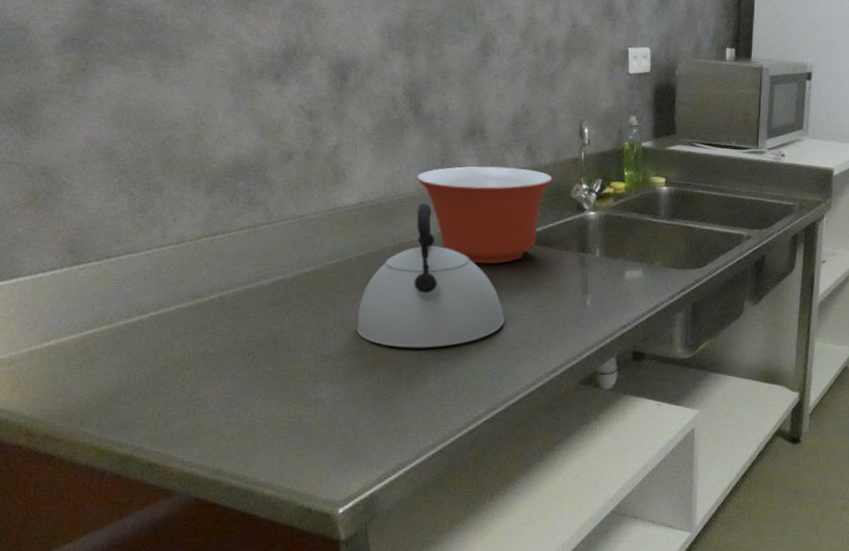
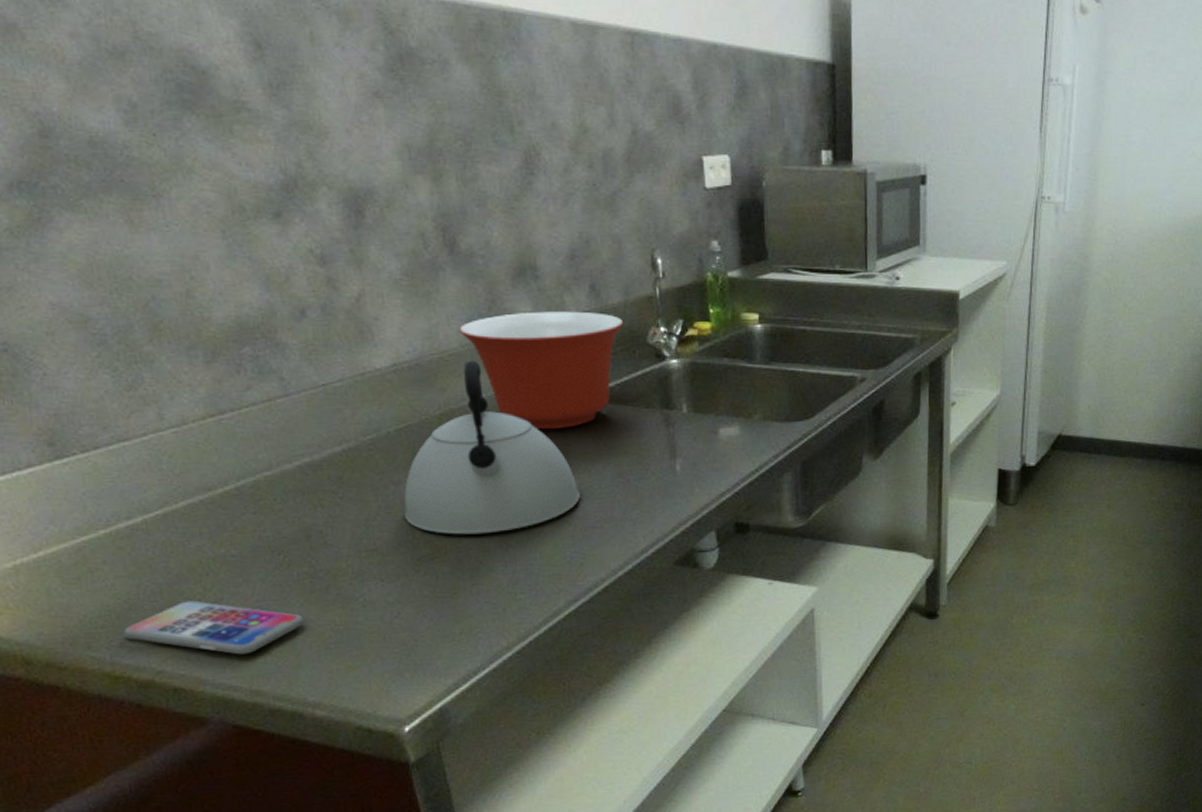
smartphone: none [112,389,264,438] -> present [123,600,304,655]

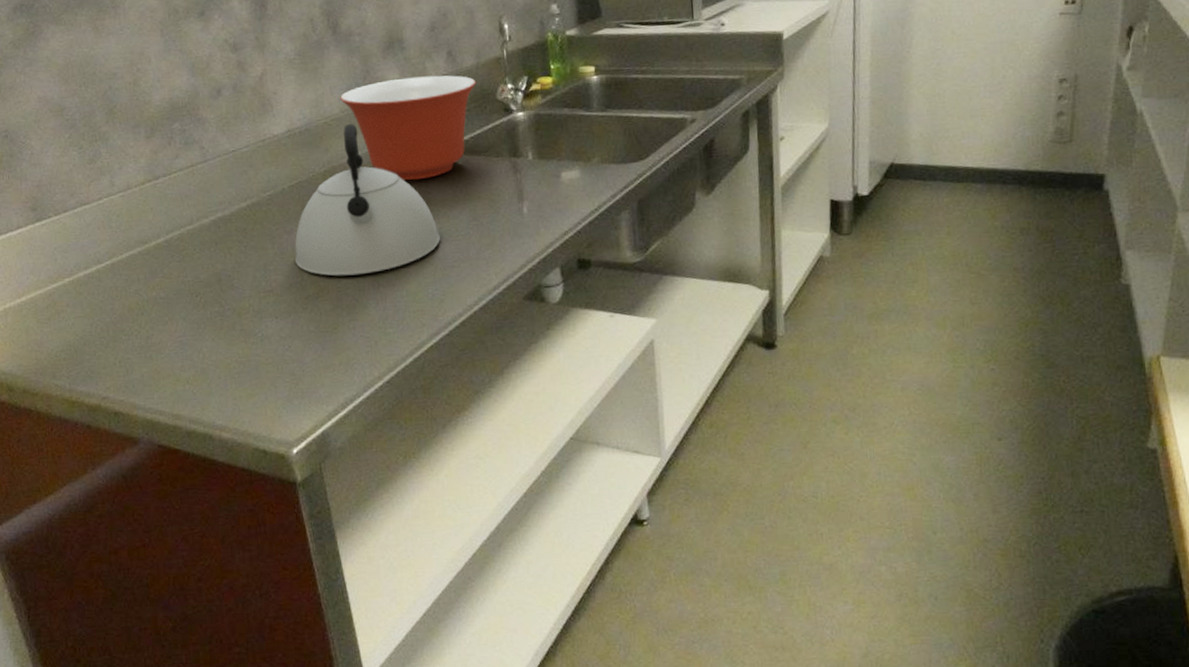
smartphone: present [123,600,304,655] -> none [79,336,215,383]

